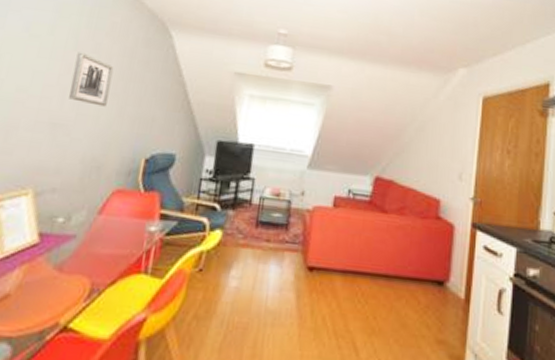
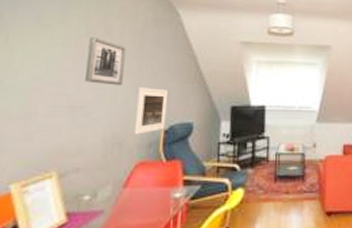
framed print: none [114,111,154,161] -> present [134,87,169,135]

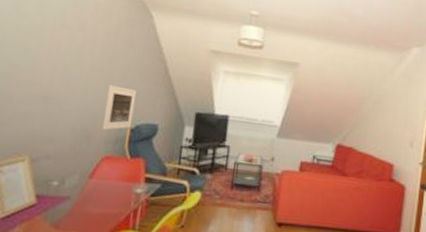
wall art: present [84,36,127,86] -> none [58,30,100,82]

